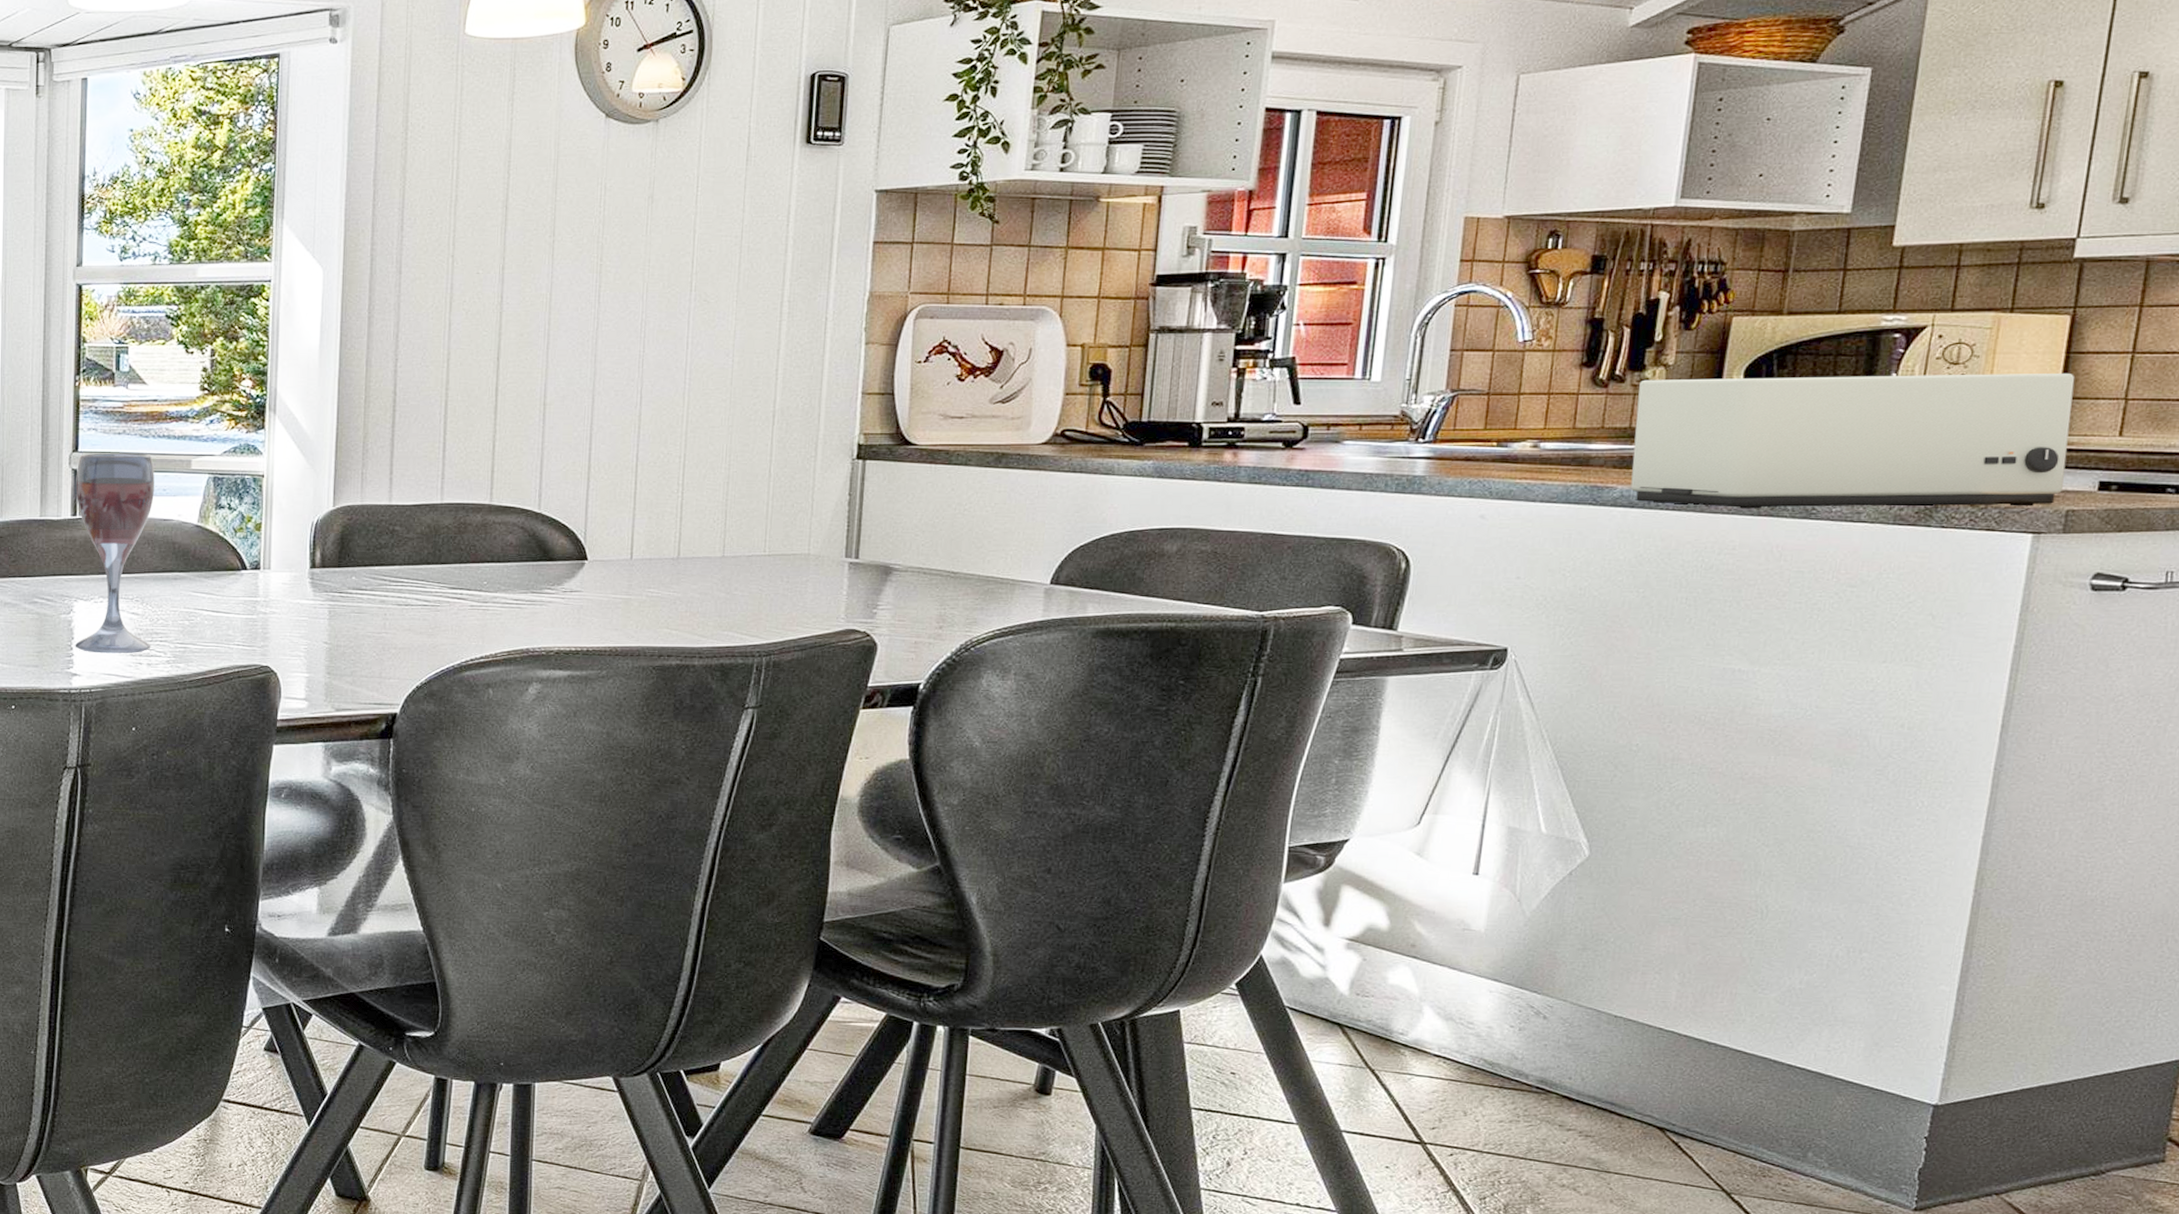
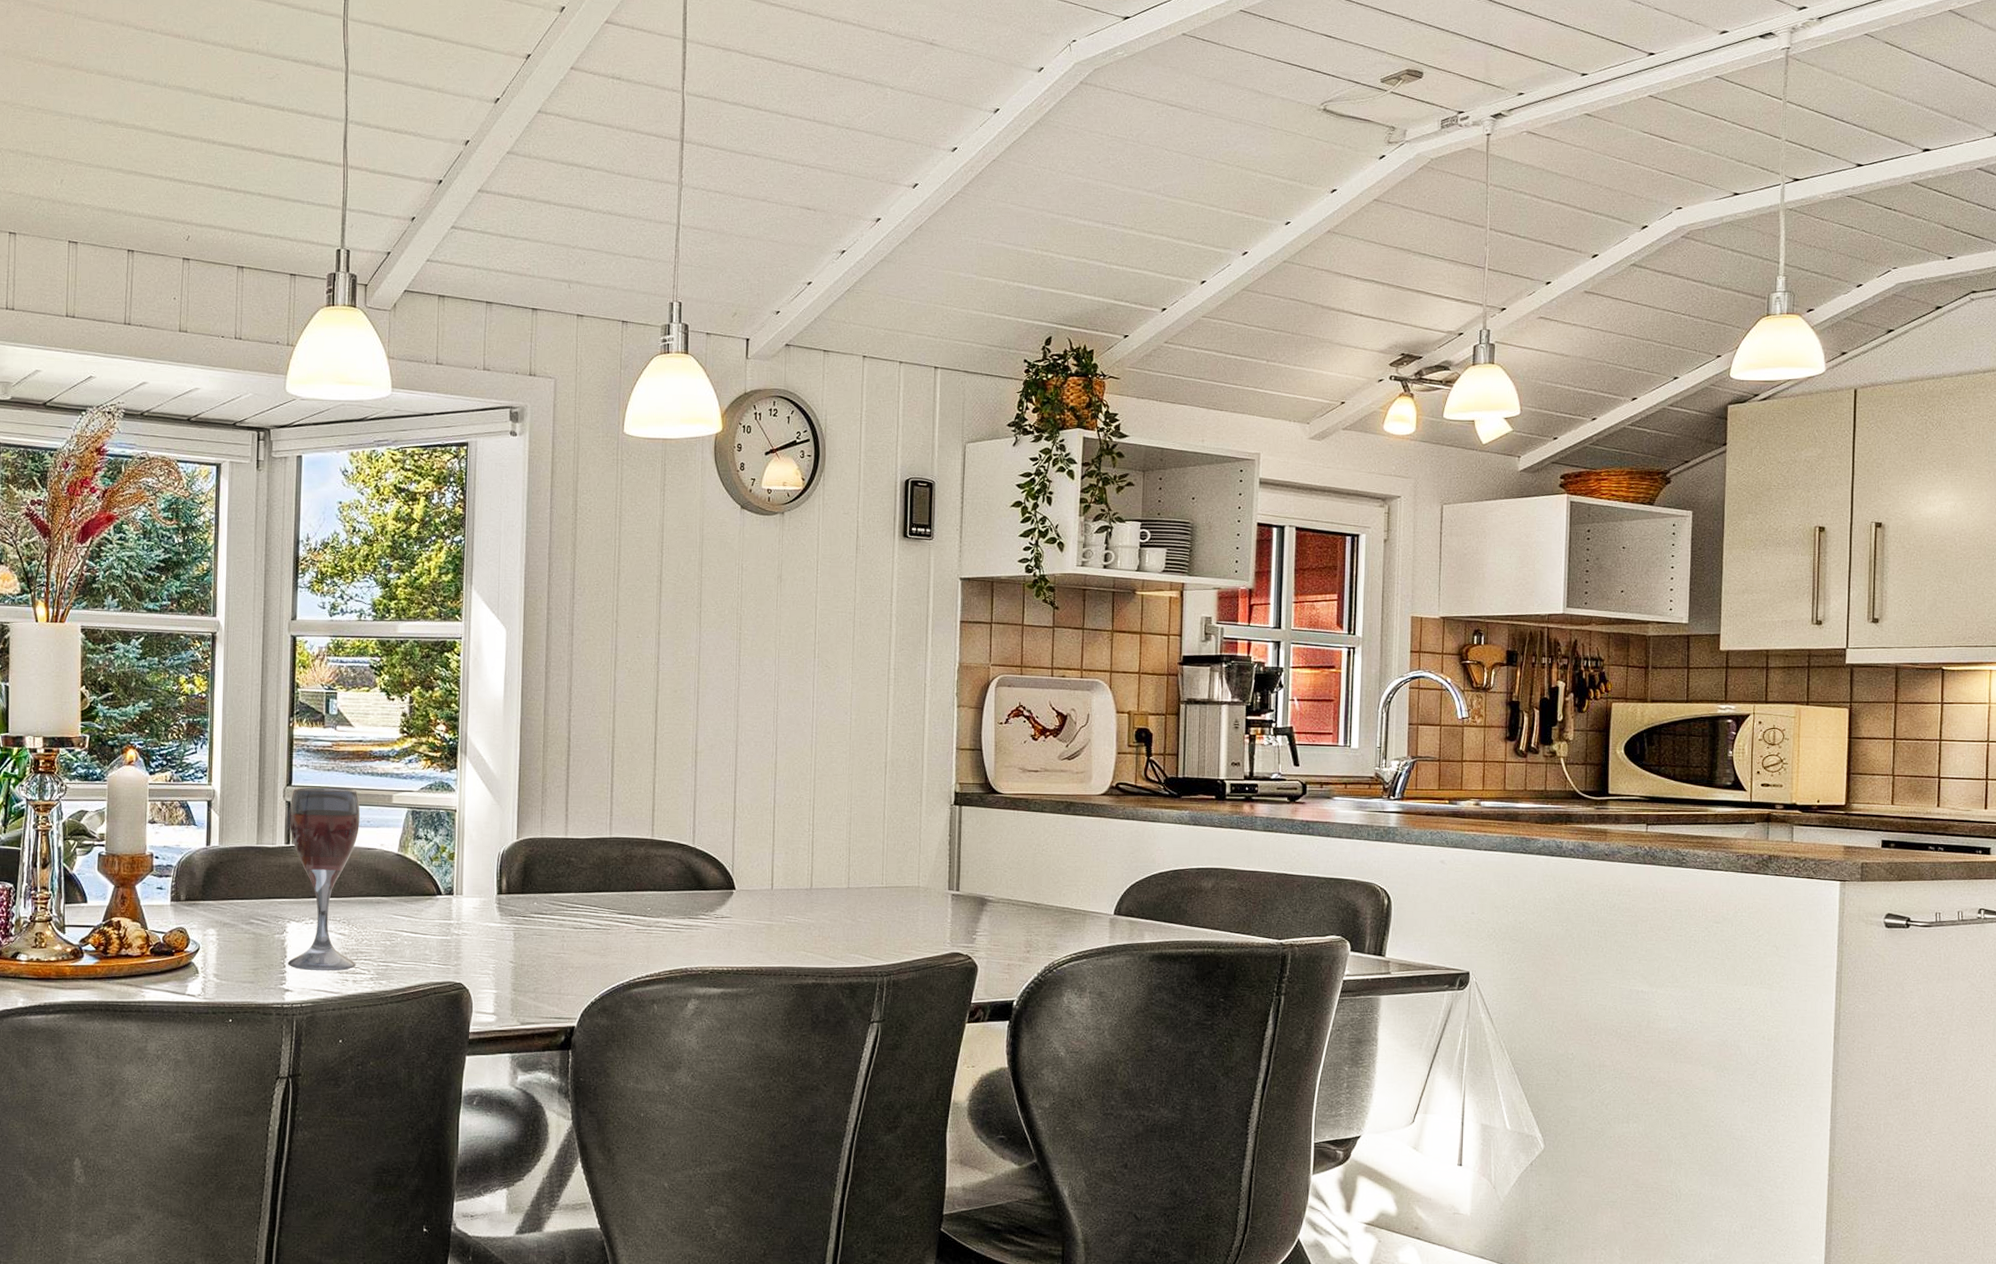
toaster: present [1630,372,2075,509] -> none [1549,752,1857,859]

